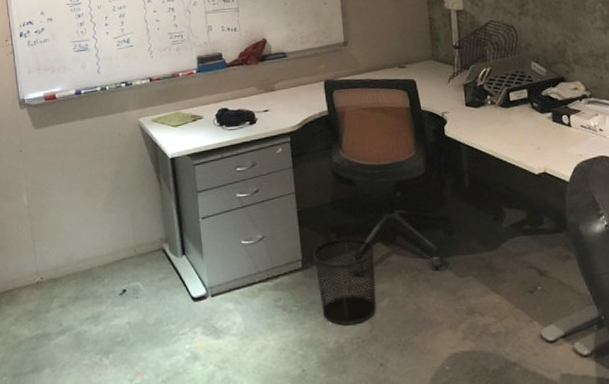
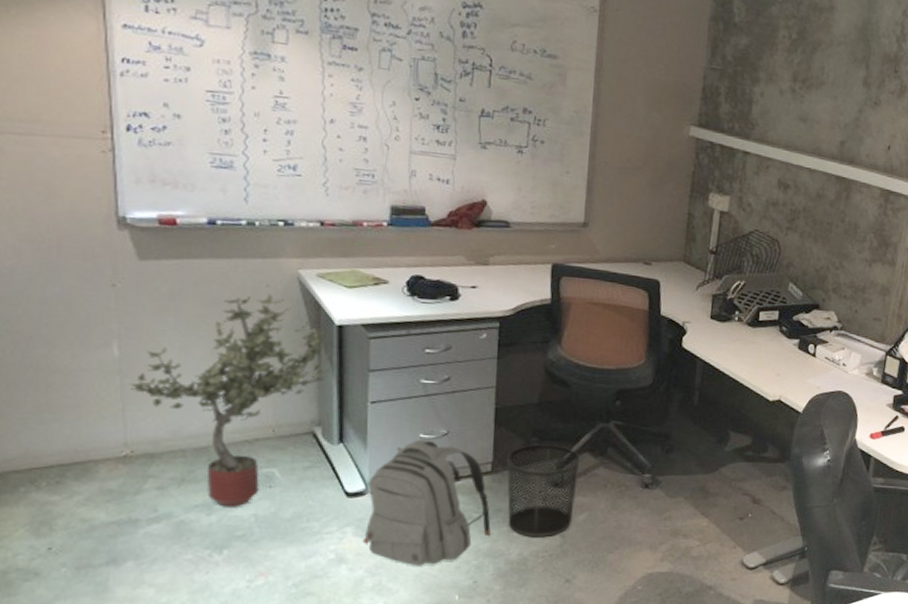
potted tree: none [36,140,169,318] -> present [130,293,329,507]
backpack: none [209,245,310,359] -> present [362,439,491,566]

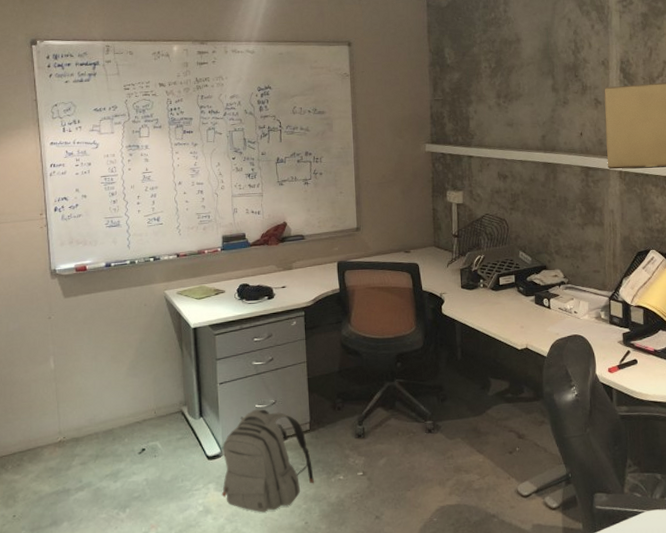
potted tree: present [130,293,329,507] -> none [61,310,189,475]
waste bin: present [507,444,581,538] -> none [320,403,376,482]

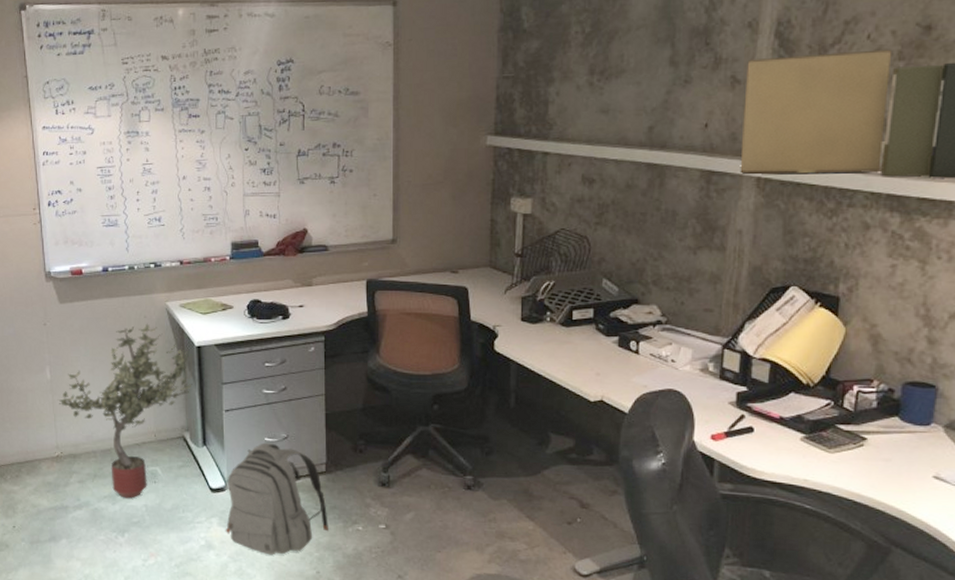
potted tree: none [61,310,189,475] -> present [58,323,193,499]

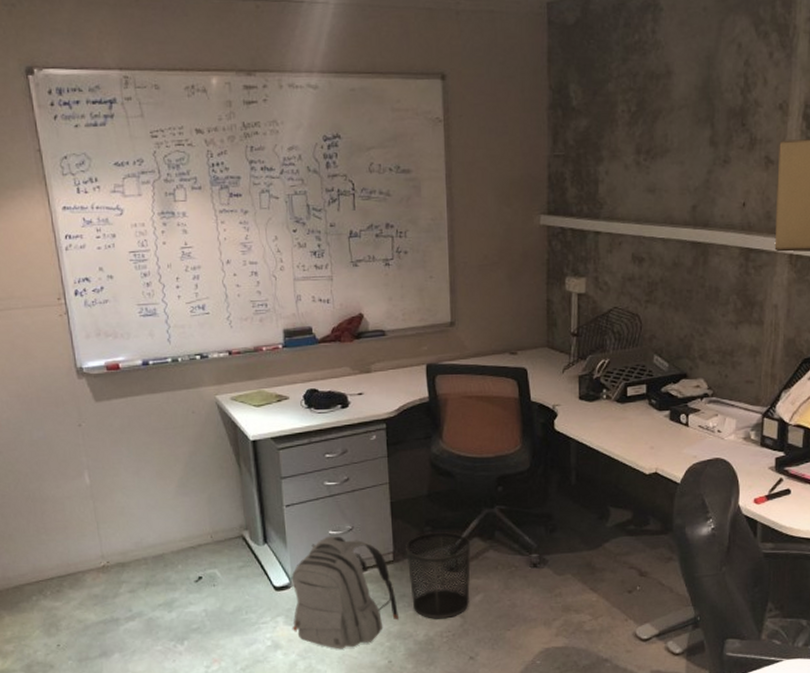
potted tree: present [58,323,193,499] -> none [100,419,249,605]
waste bin: none [339,446,404,534] -> present [406,532,471,619]

